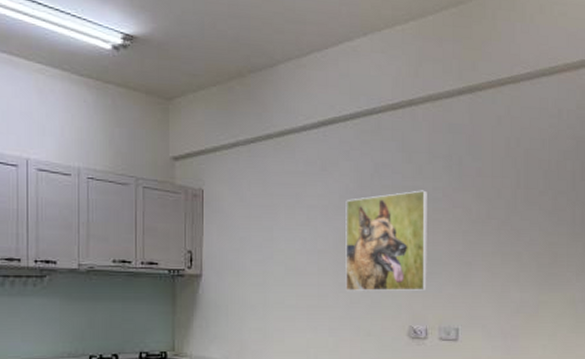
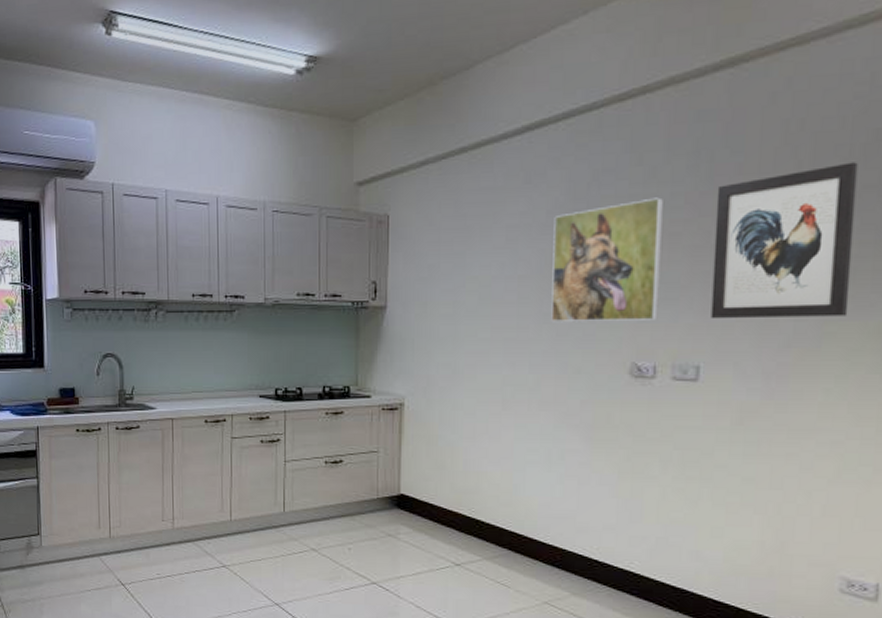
wall art: none [464,173,554,290] -> present [711,162,858,319]

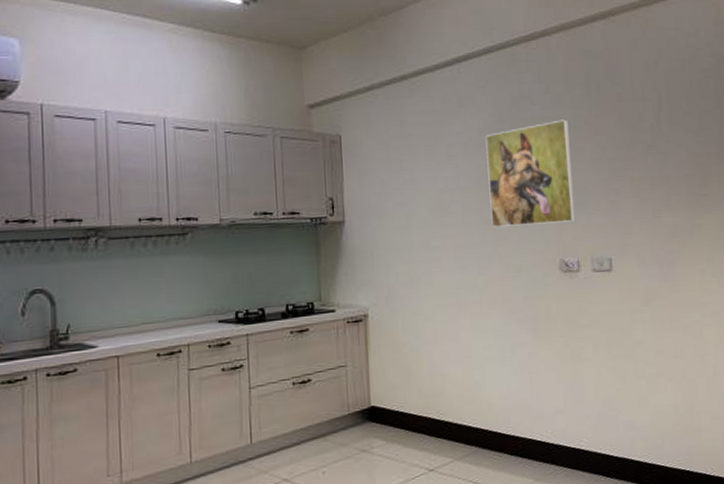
wall art: present [711,162,858,319] -> none [605,93,707,219]

